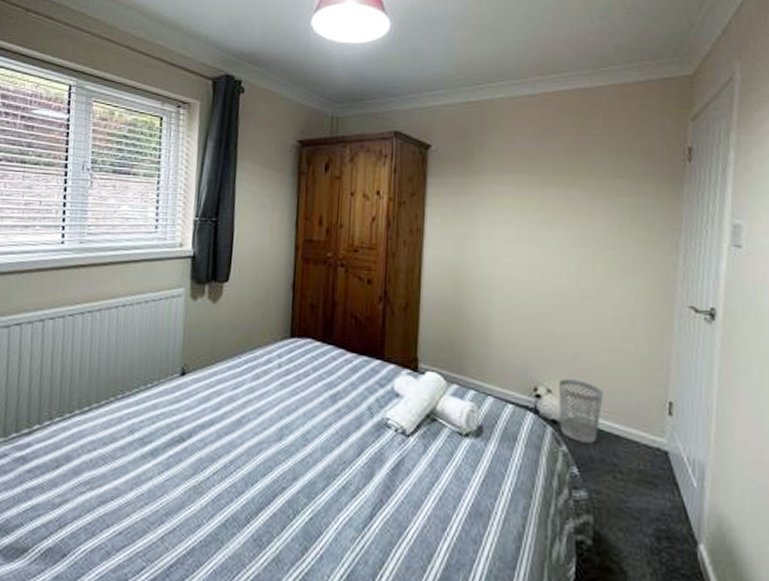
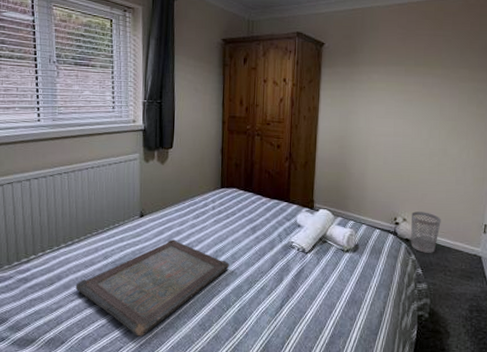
serving tray: none [88,409,298,553] -> present [75,239,229,337]

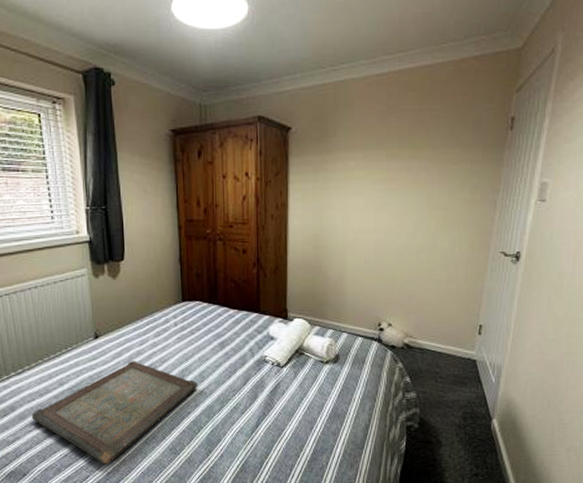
wastebasket: present [411,211,441,253] -> none [397,315,431,360]

